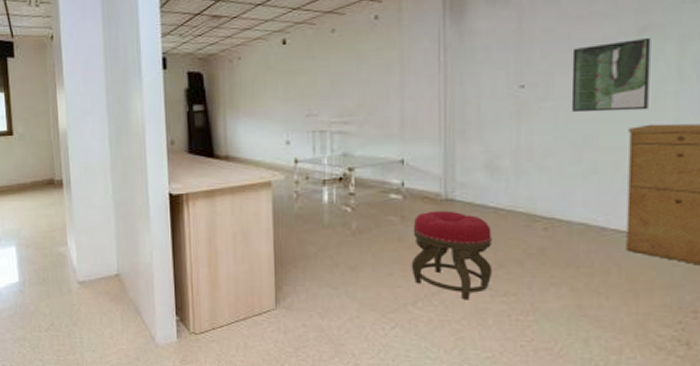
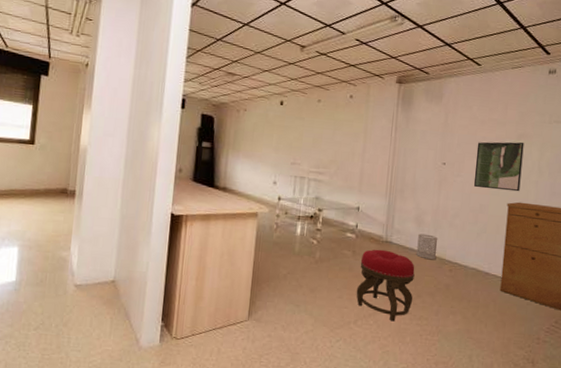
wastebasket: none [492,184,523,218] -> present [416,233,438,260]

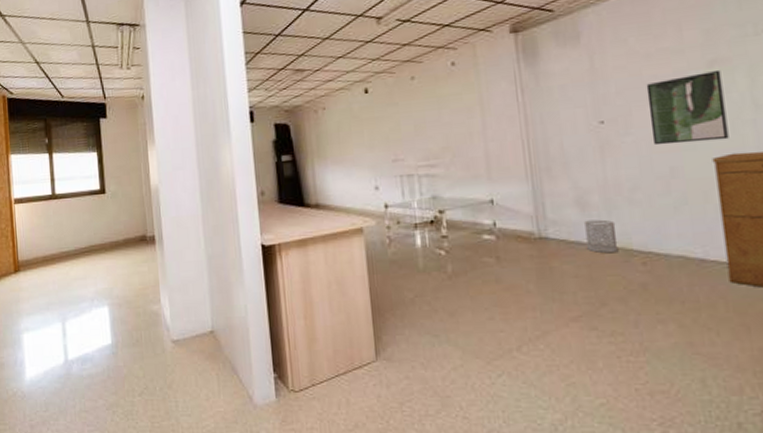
stool: present [356,249,415,322] -> none [509,249,596,343]

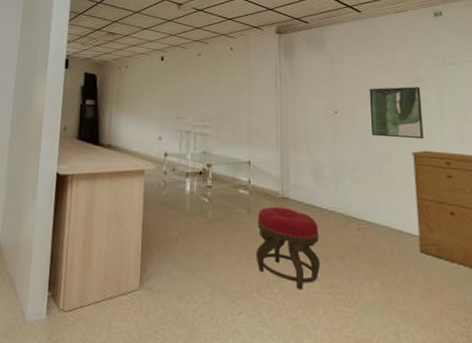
stool: none [509,249,596,343] -> present [256,206,321,290]
wastebasket: present [584,219,619,254] -> none [318,188,341,218]

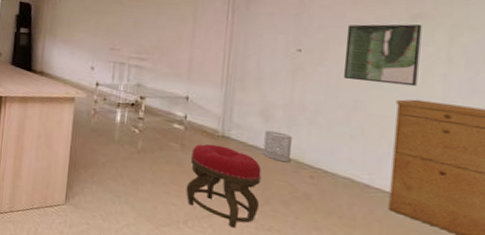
wastebasket: none [318,188,341,218] -> present [263,130,293,163]

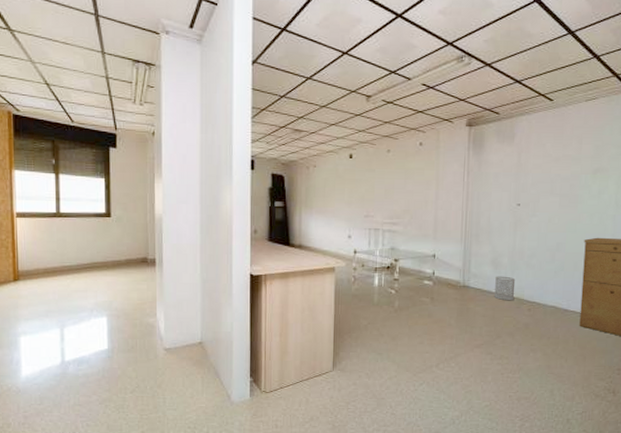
stool: present [185,144,262,228] -> none [436,294,494,363]
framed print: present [343,24,422,87] -> none [549,176,600,227]

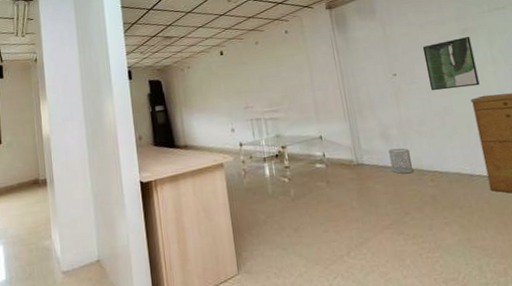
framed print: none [549,176,600,227] -> present [422,36,480,91]

